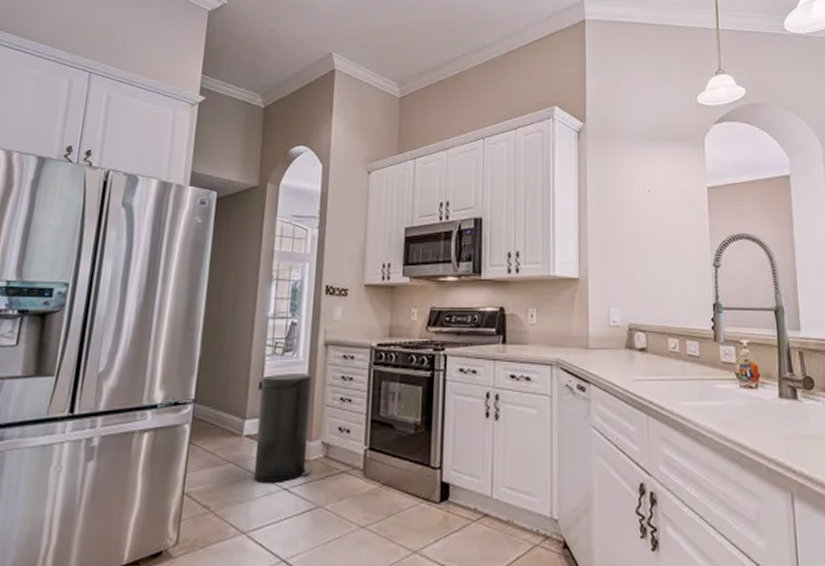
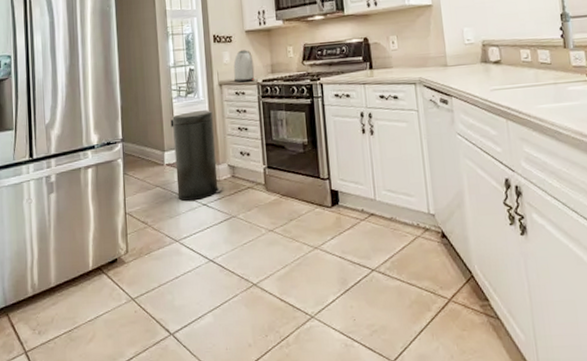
kettle: none [344,306,370,344] -> present [233,50,255,83]

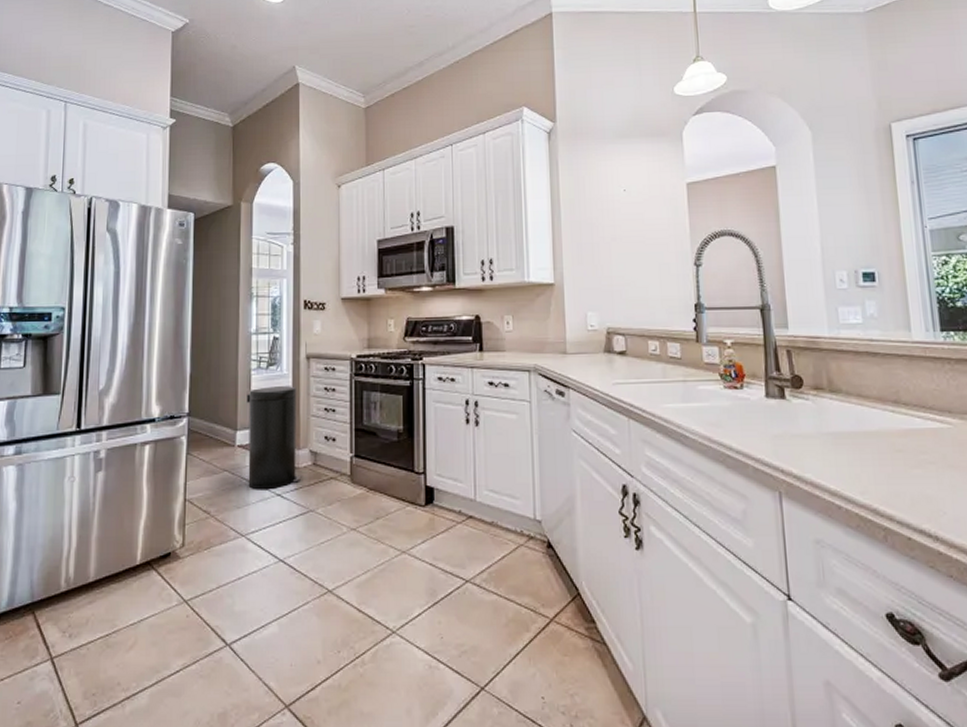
kettle: present [233,50,255,83] -> none [325,319,348,357]

